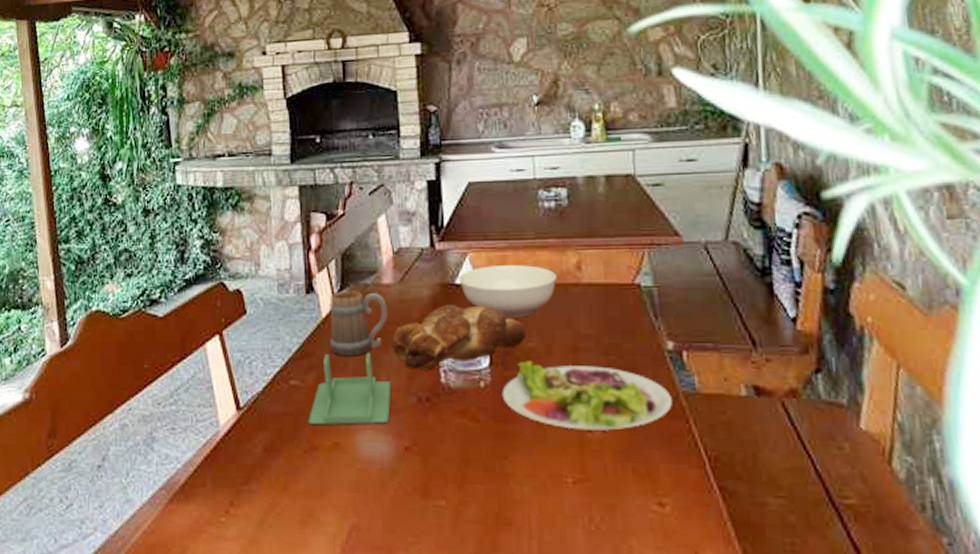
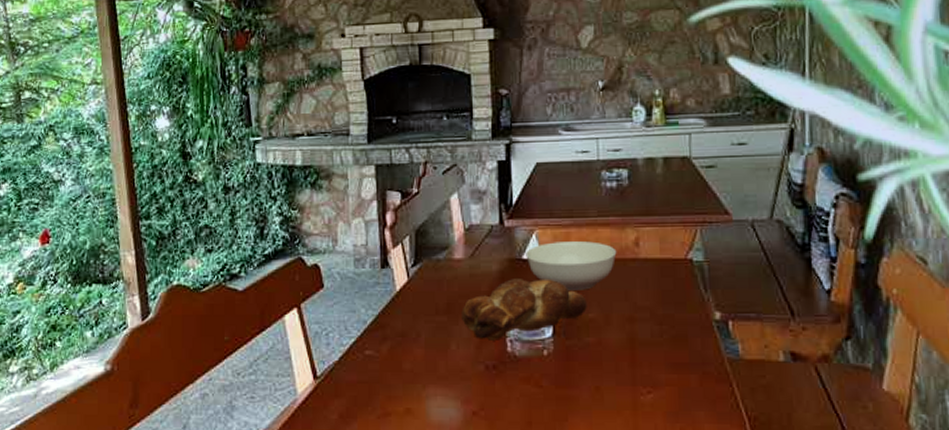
napkin holder: present [309,353,392,426] -> none [382,324,461,393]
beer mug: present [328,290,389,356] -> none [402,265,459,327]
salad plate: present [501,360,672,431] -> none [563,330,718,394]

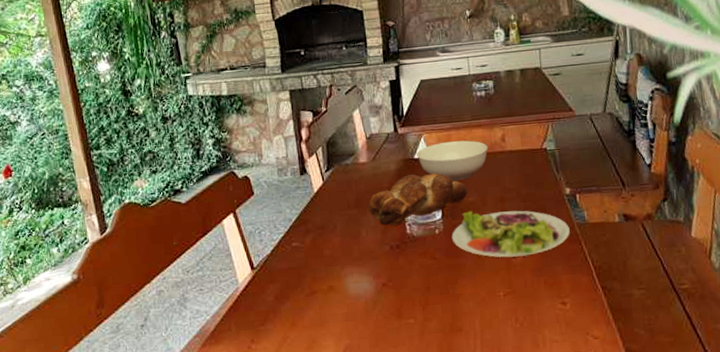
salad plate: none [563,330,718,394] -> present [451,210,570,258]

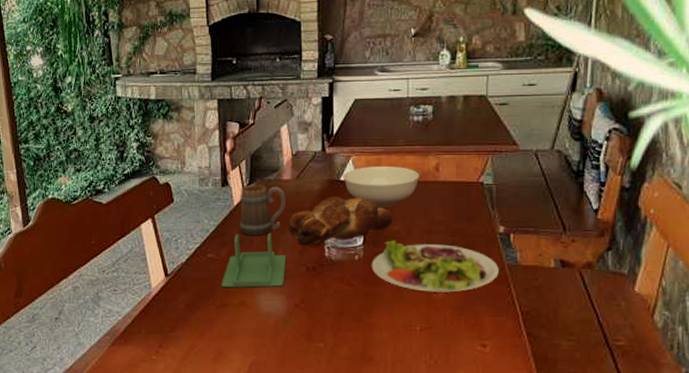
napkin holder: none [308,216,371,275] -> present [221,233,287,288]
beer mug: none [318,169,365,221] -> present [239,184,287,236]

